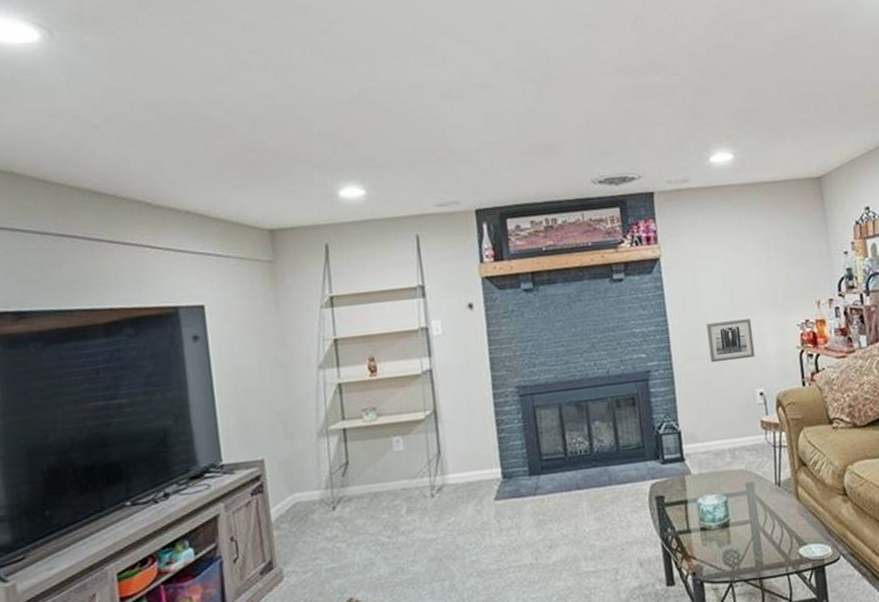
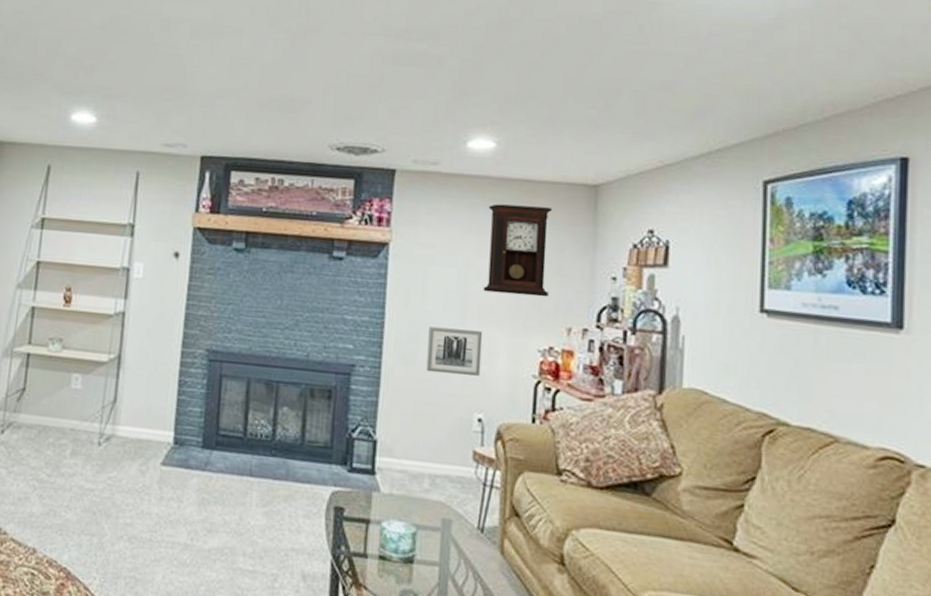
pendulum clock: none [736,203,799,285] -> present [483,204,553,297]

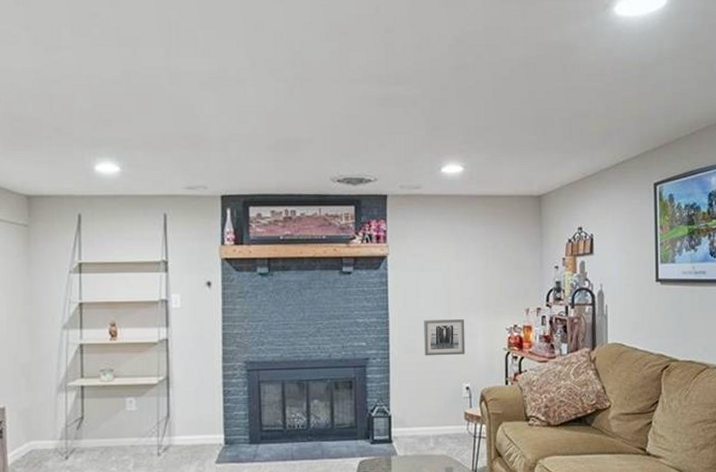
pendulum clock: present [483,204,553,297] -> none [461,216,512,288]

